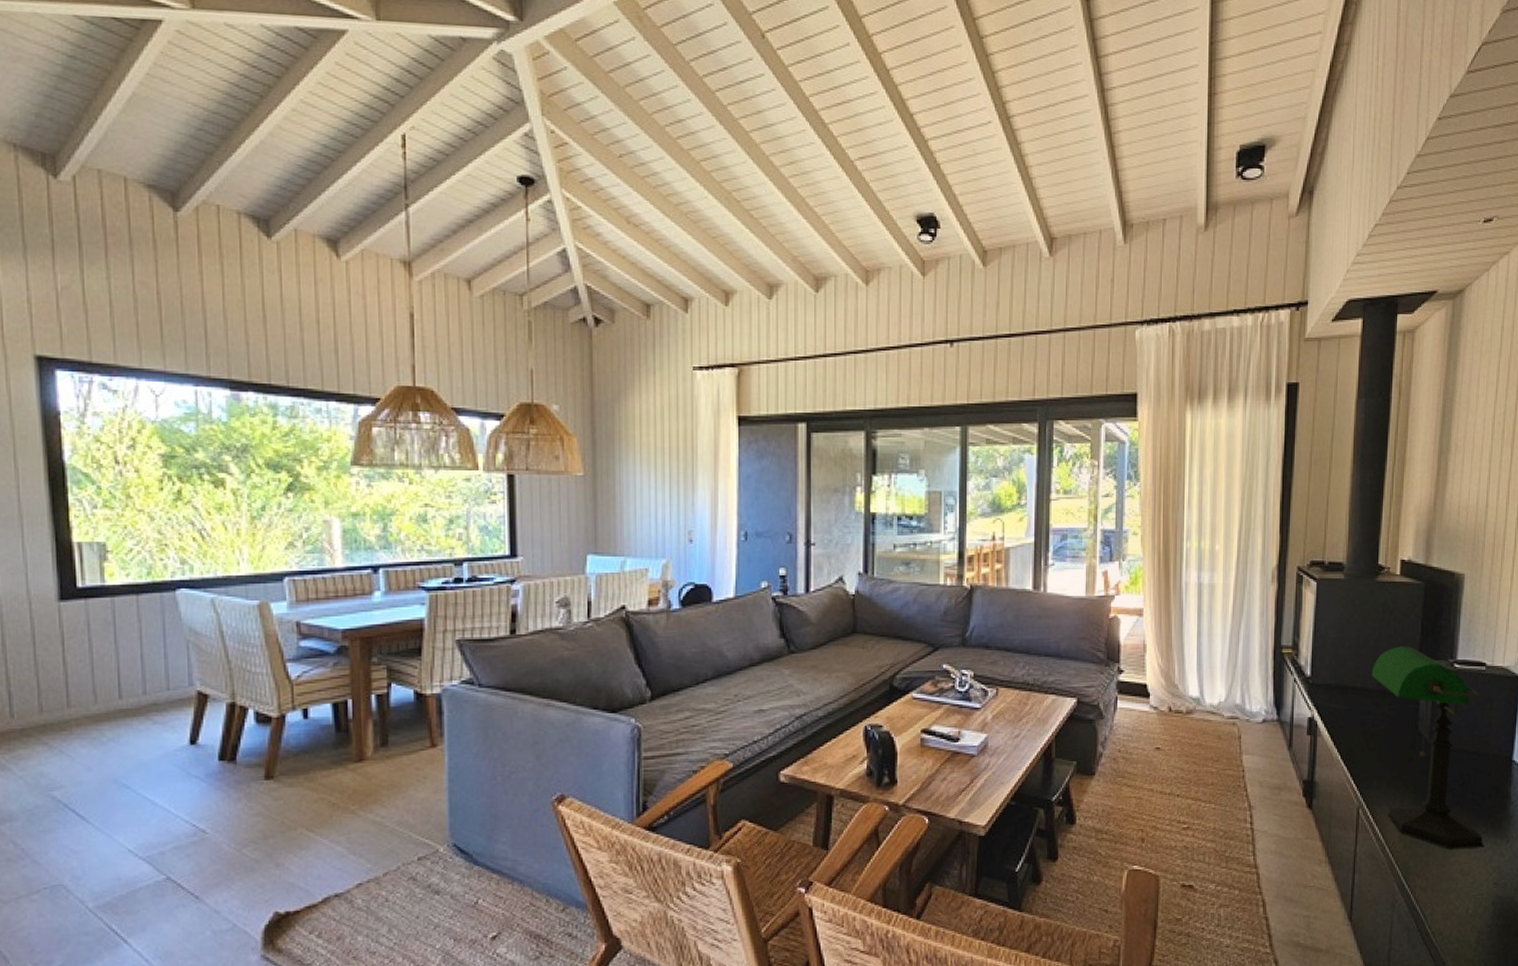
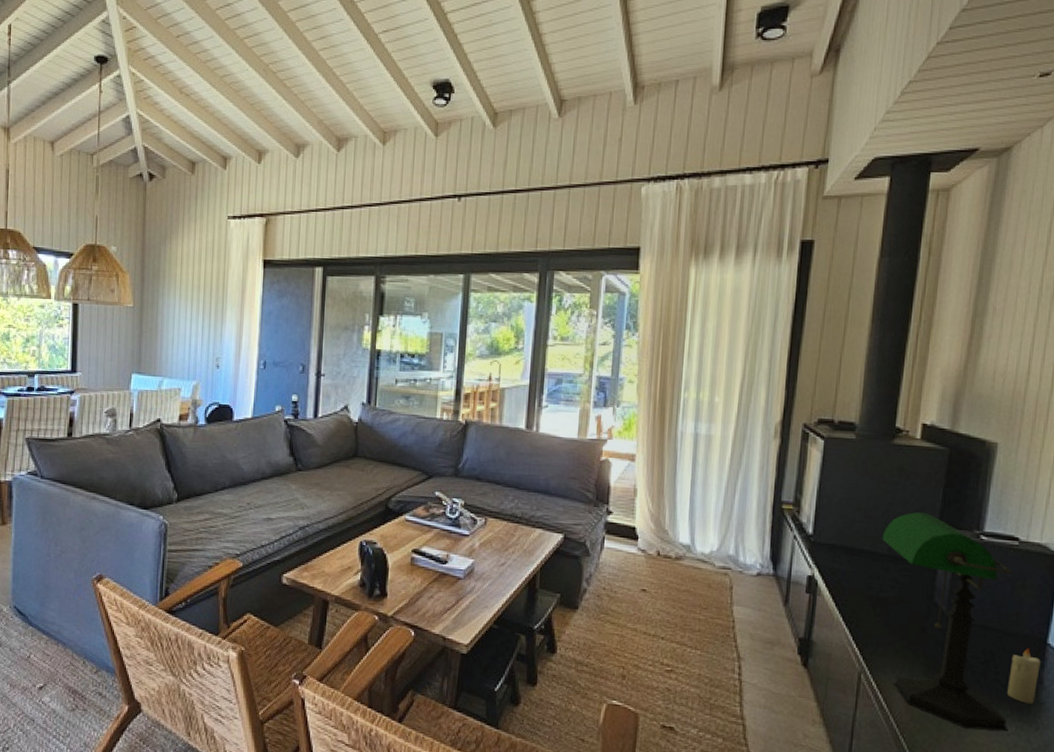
candle: none [1482,767,1508,819] -> present [1007,648,1041,704]

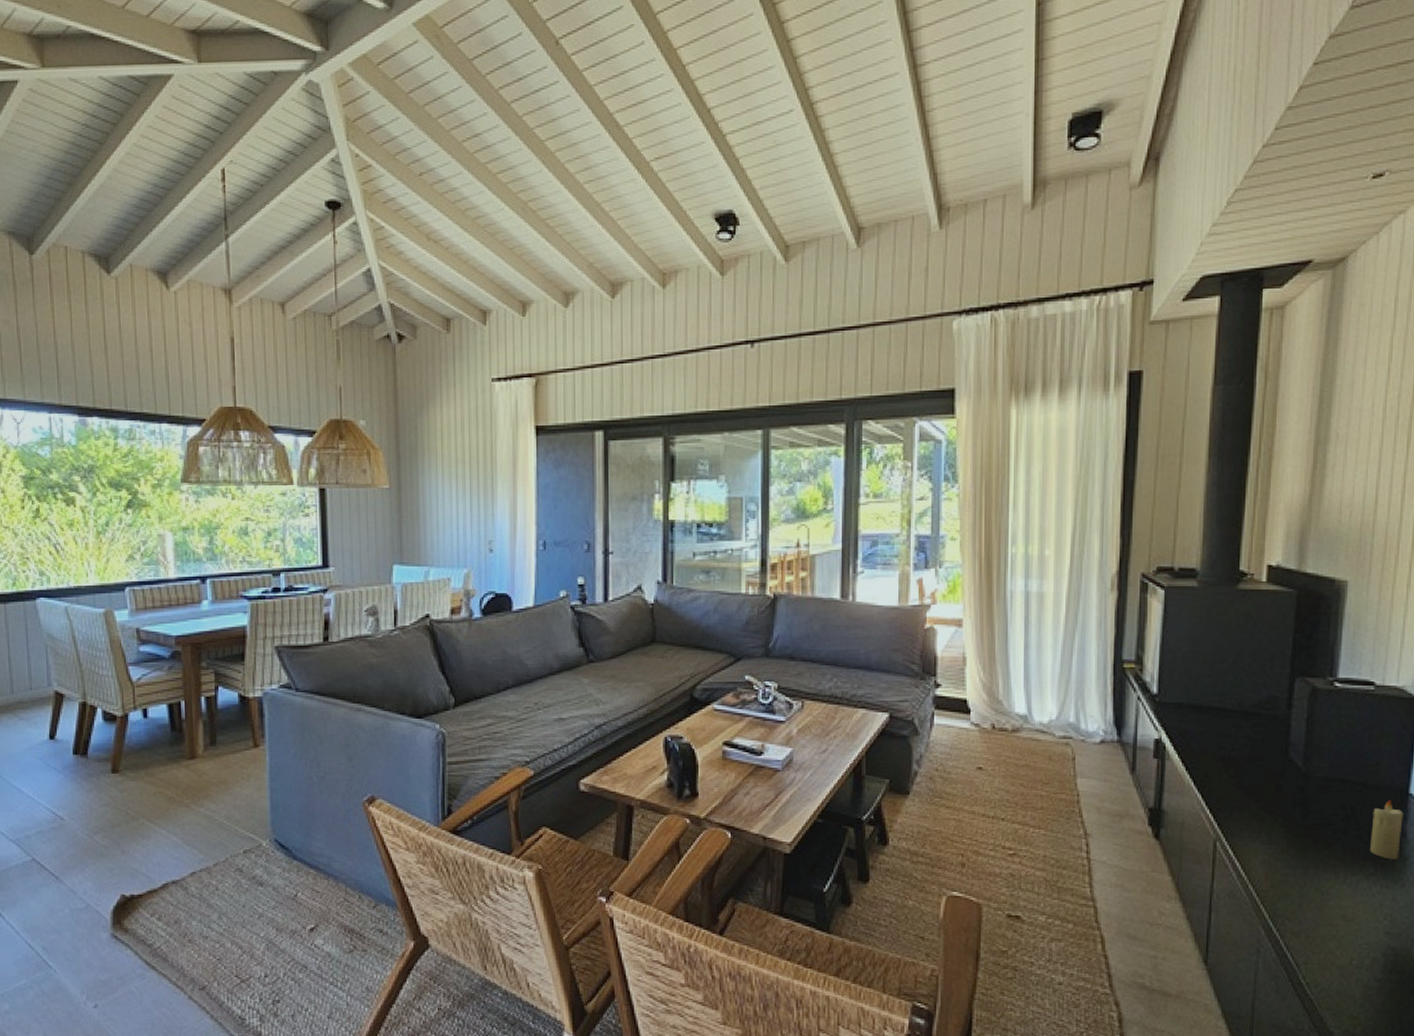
desk lamp: present [882,512,1013,732] -> none [1231,662,1373,891]

